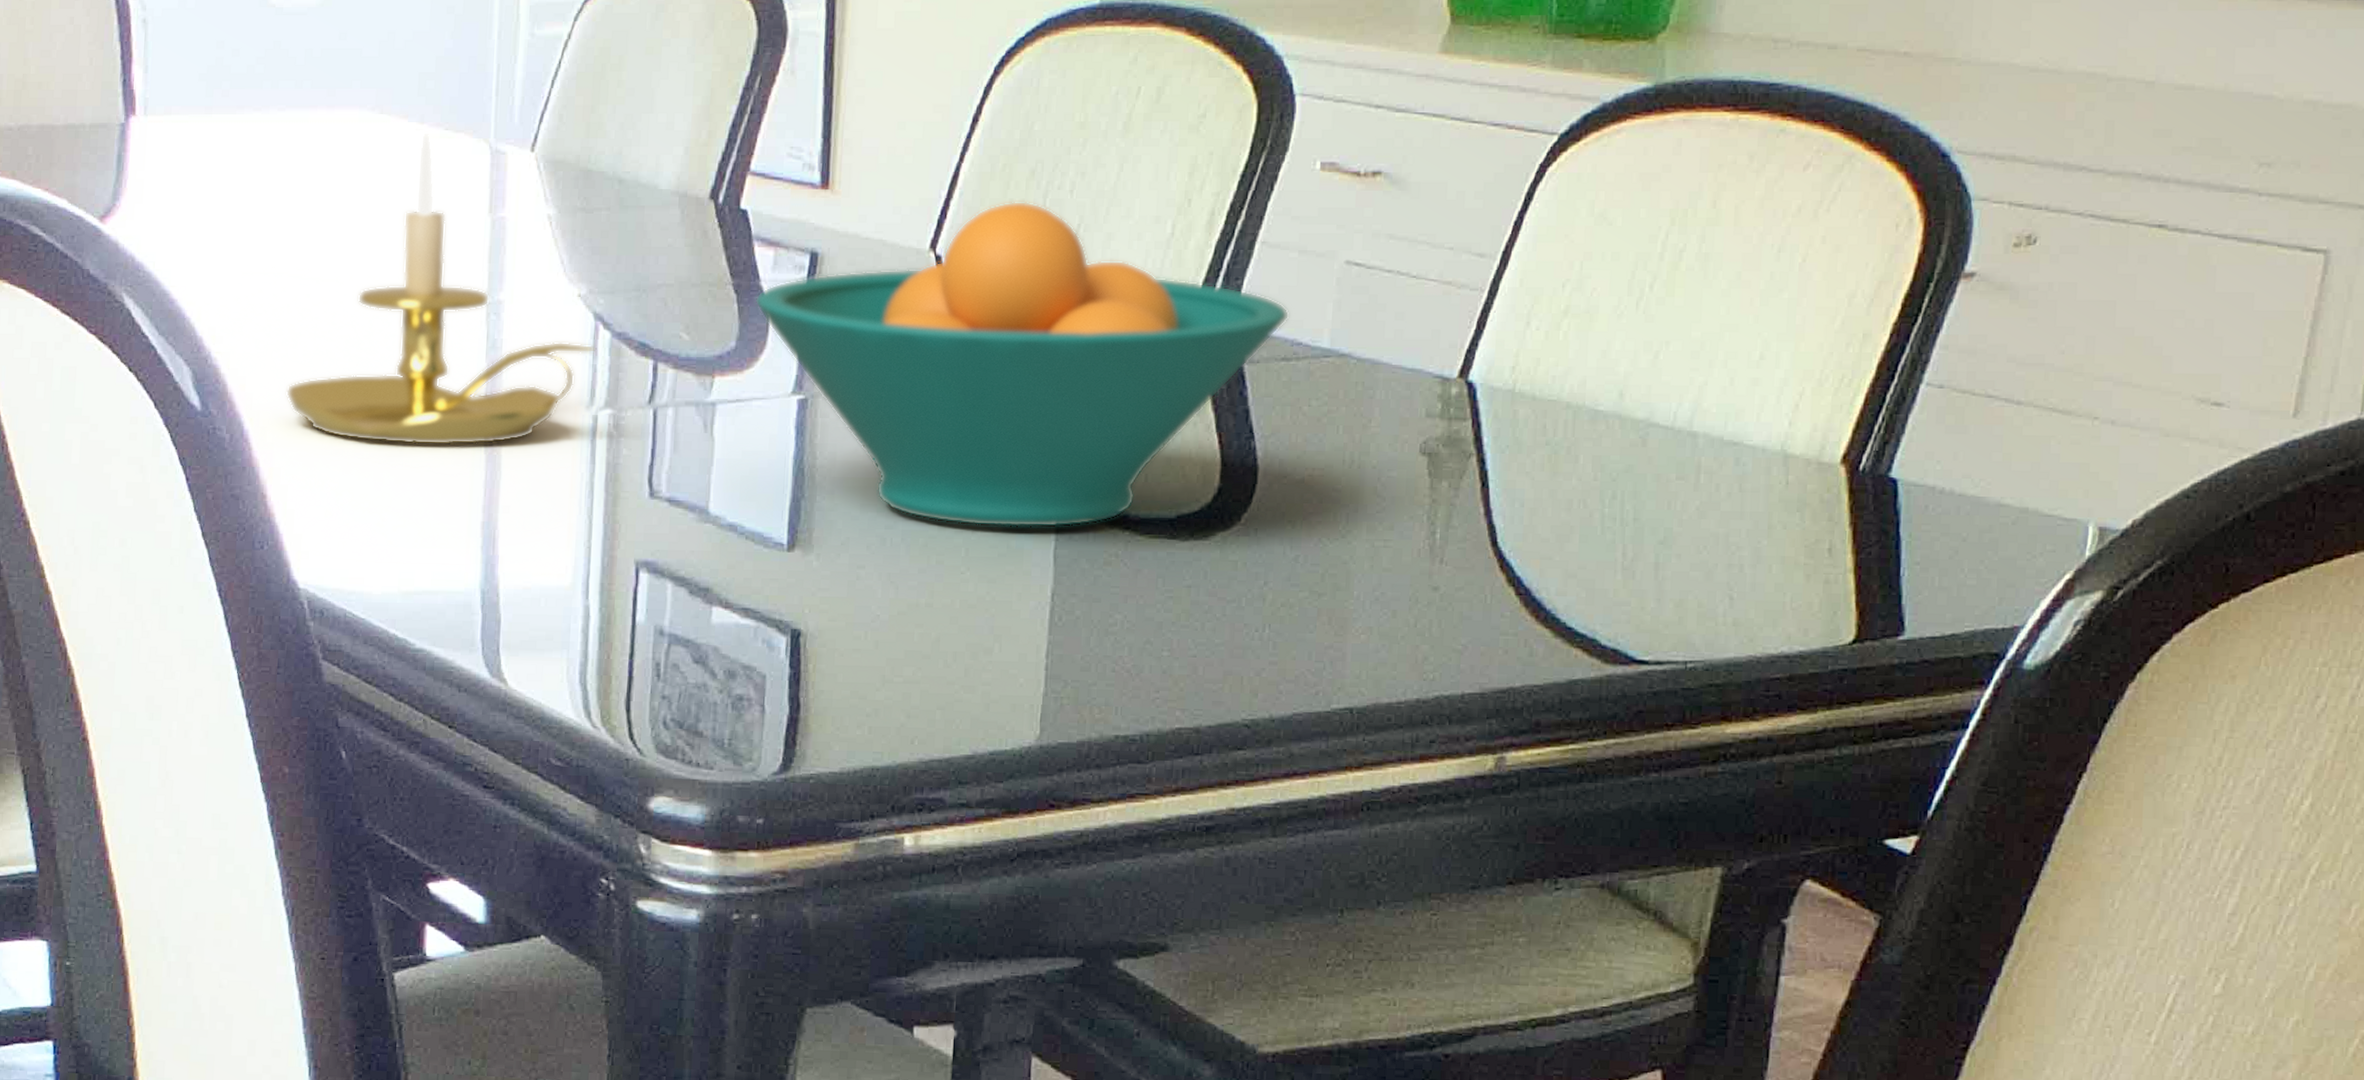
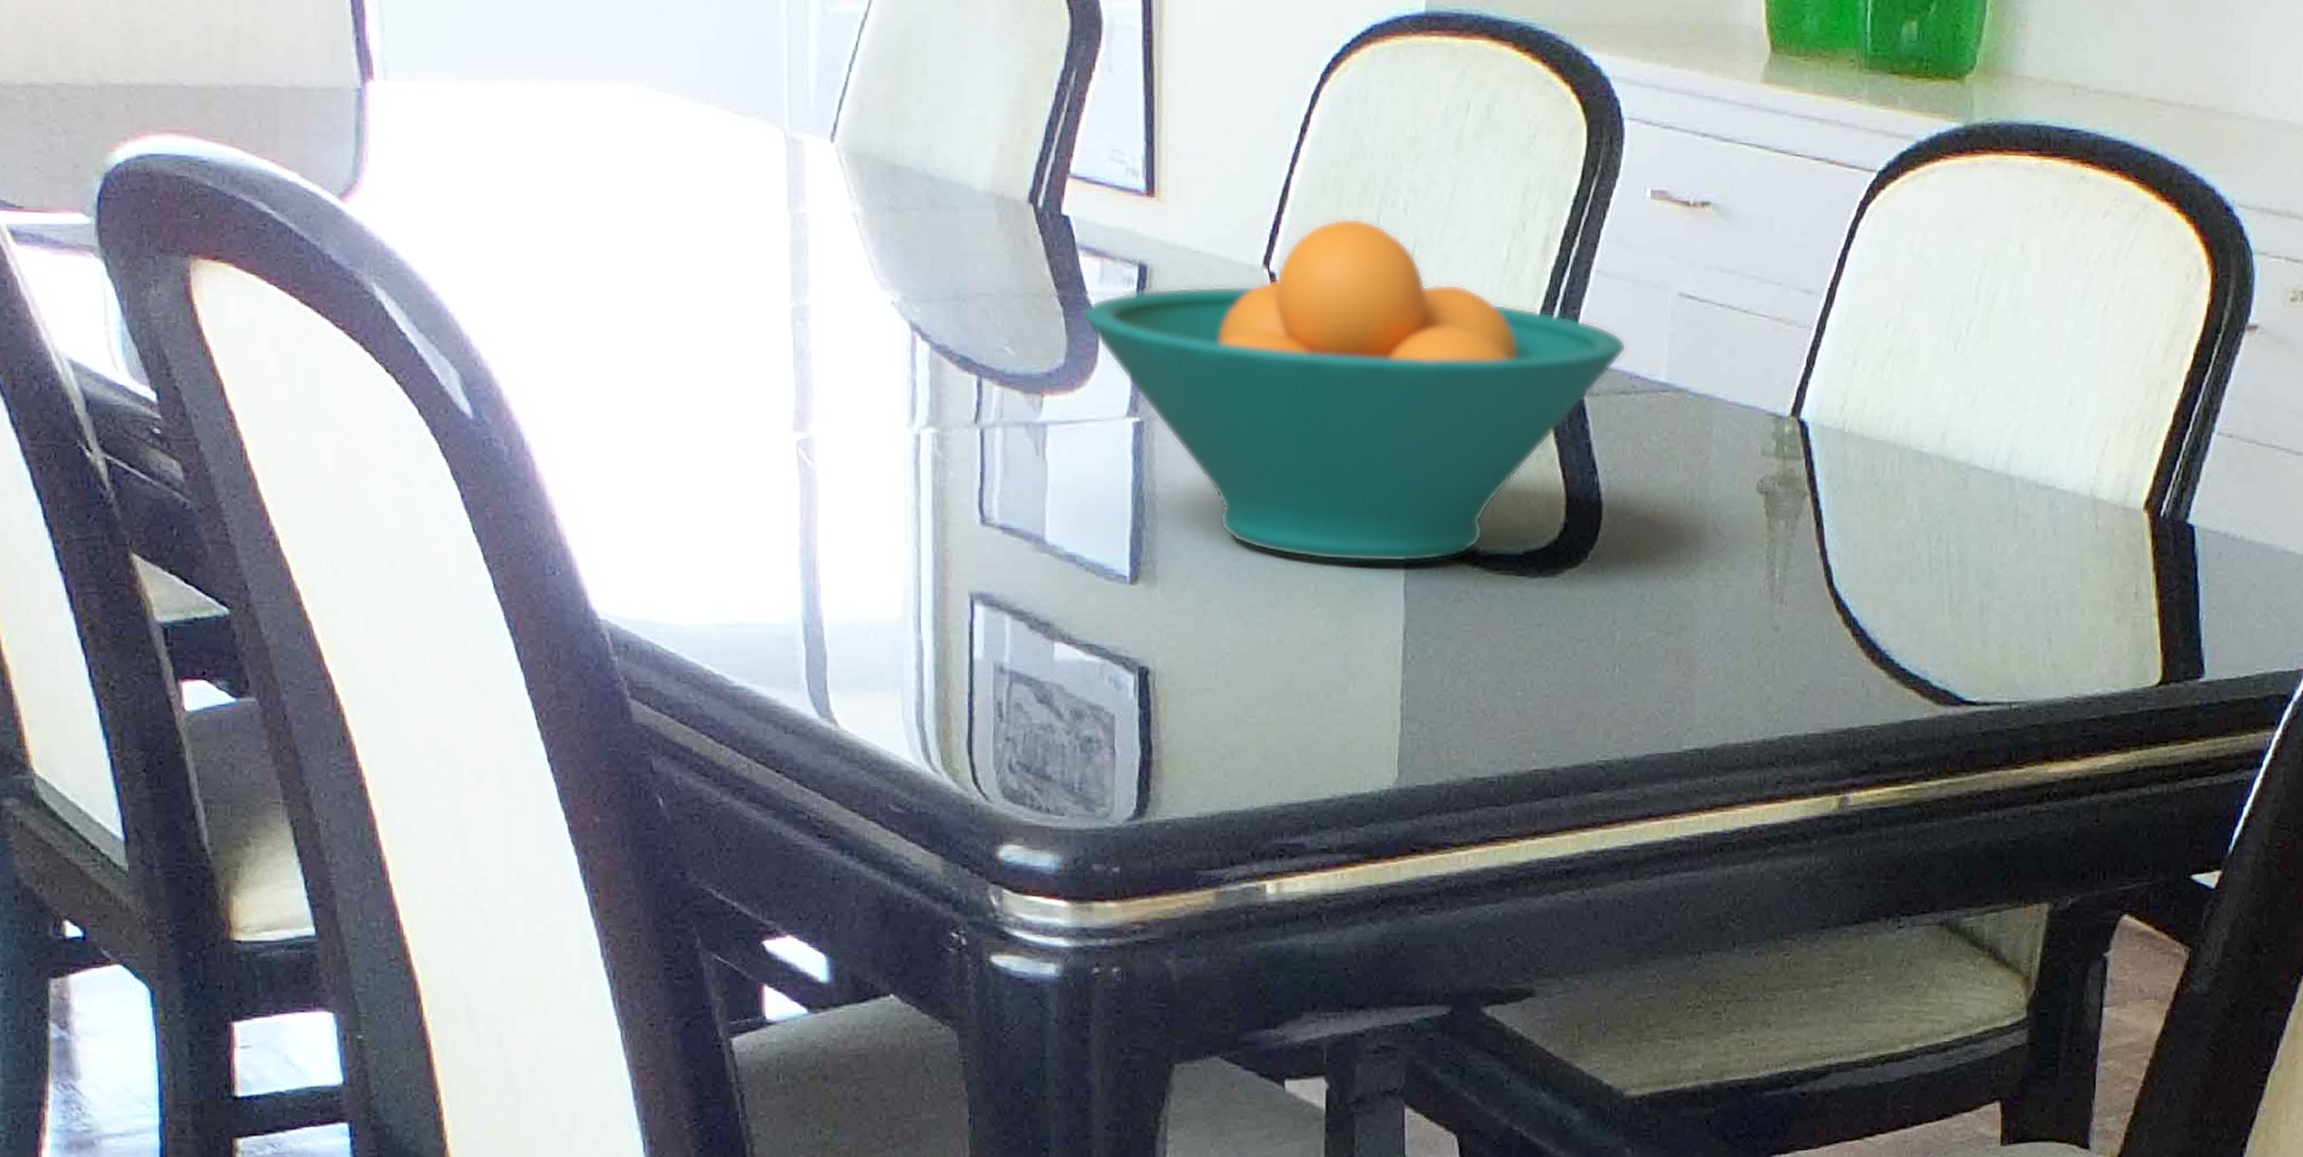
candle holder: present [285,132,597,446] -> none [569,114,915,464]

